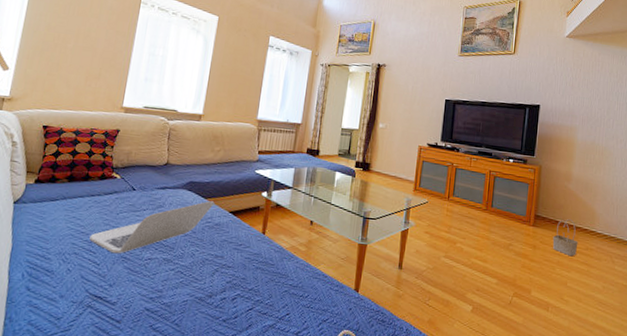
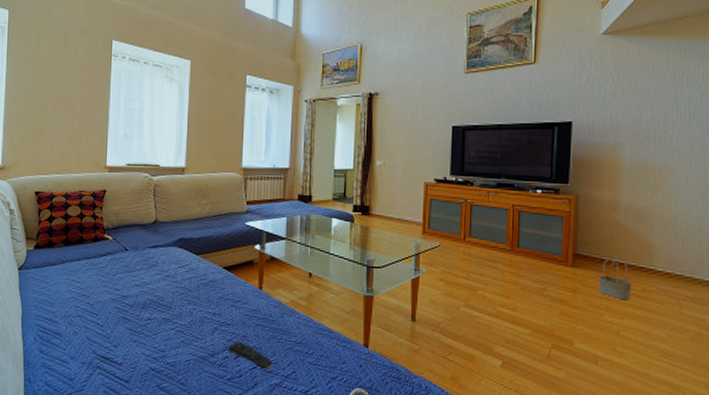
laptop: present [89,200,215,254] -> none [90,256,207,315]
remote control: none [226,283,268,312] -> present [228,341,273,370]

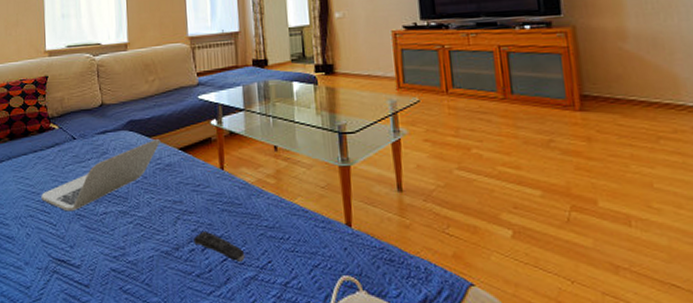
laptop: none [90,256,207,315] -> present [41,138,161,212]
basket: present [598,256,632,301] -> none [615,93,660,146]

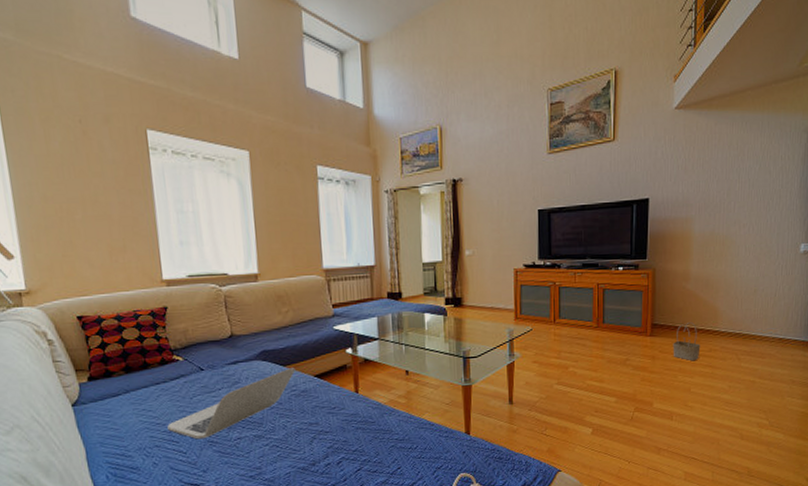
remote control: present [194,230,245,262] -> none [329,447,377,470]
basket: none [615,93,660,146] -> present [673,322,701,361]

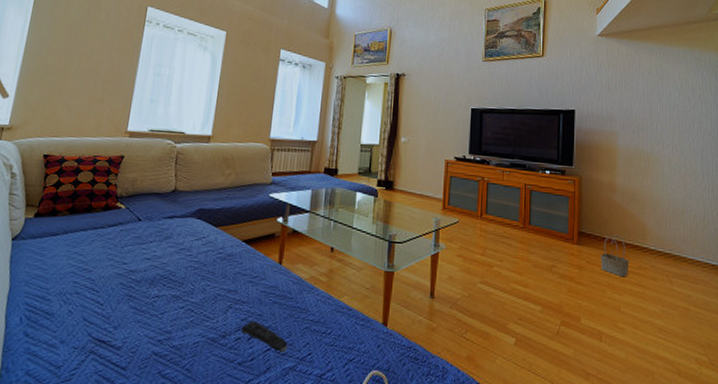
laptop: present [167,366,296,440] -> none [92,228,226,292]
remote control: none [329,447,377,470] -> present [241,320,288,352]

